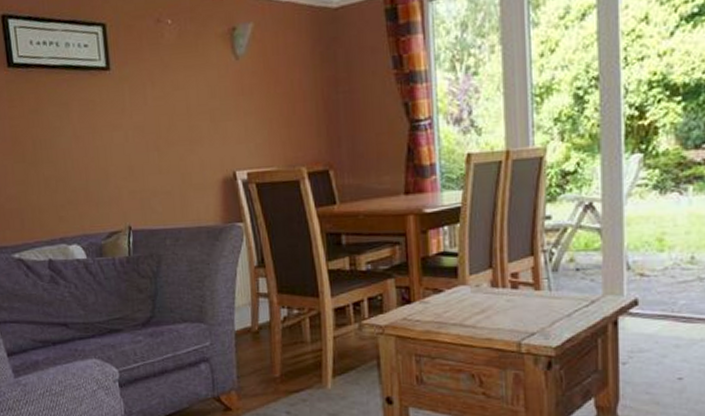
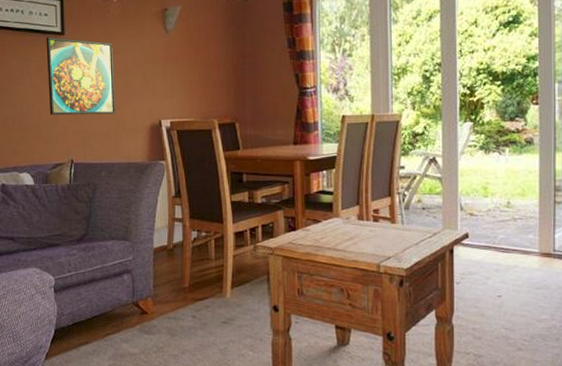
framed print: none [88,73,179,172] -> present [46,37,115,115]

